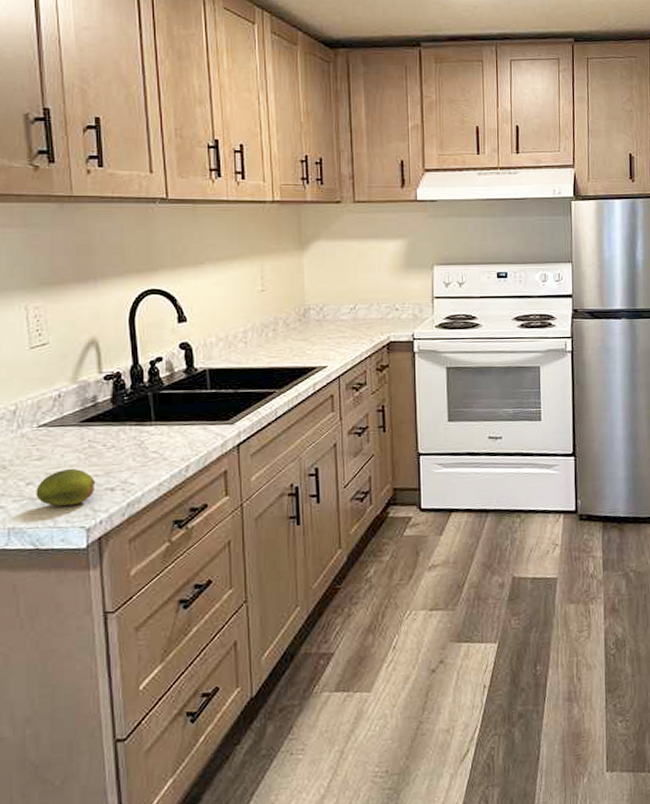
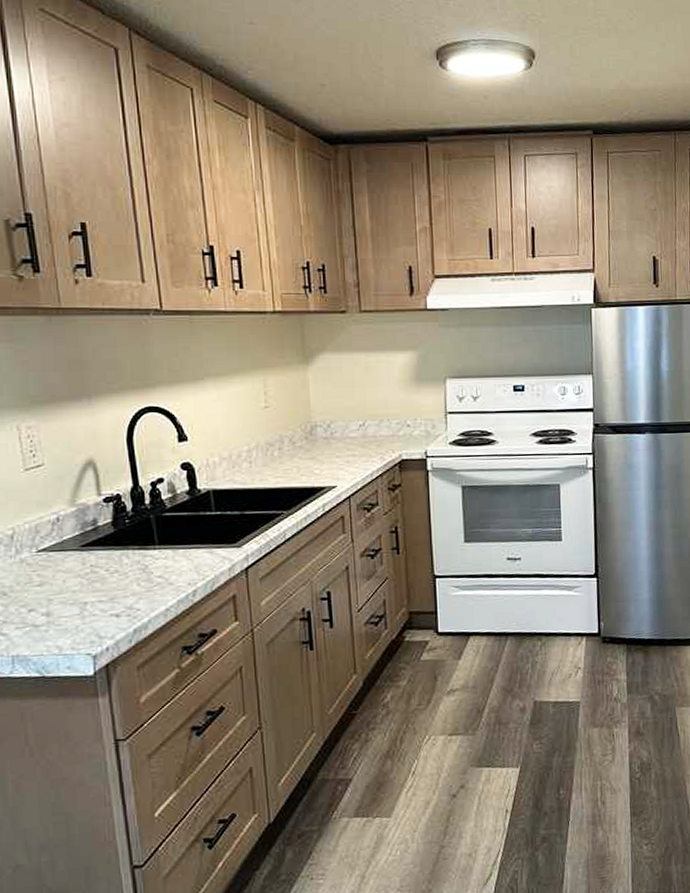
fruit: present [36,468,96,506] -> none [38,594,100,633]

